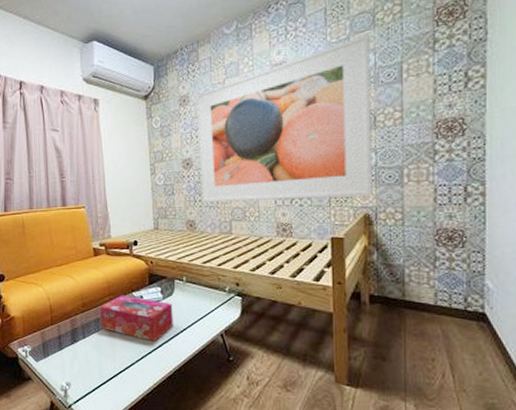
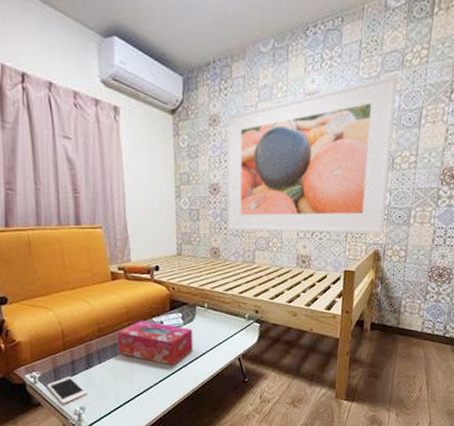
cell phone: none [37,351,73,379] -> present [47,377,87,404]

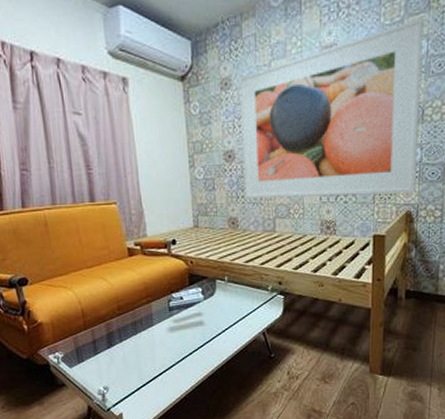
cell phone: present [47,377,87,404] -> none [71,356,110,384]
tissue box: present [118,320,193,366] -> none [137,297,215,343]

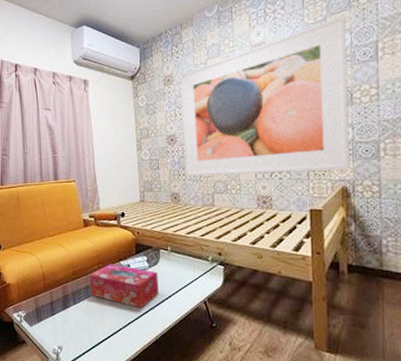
tissue box: none [137,297,215,343] -> present [90,264,159,309]

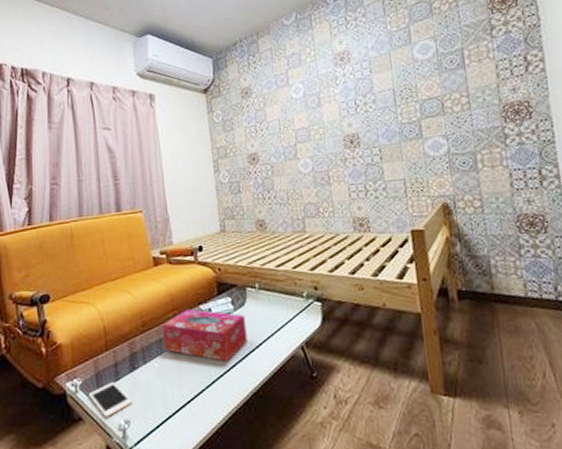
cell phone: none [31,316,64,343] -> present [89,382,132,417]
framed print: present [180,15,350,176] -> none [259,22,449,199]

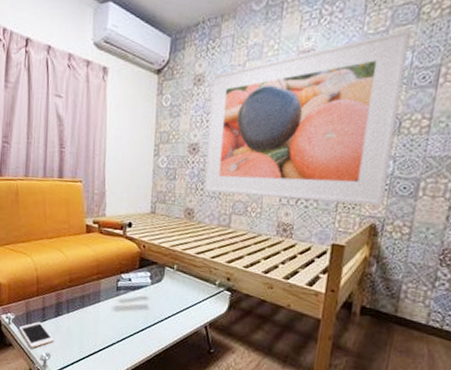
tissue box: present [163,309,247,362] -> none [86,275,160,326]
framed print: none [259,22,449,199] -> present [204,28,411,206]

